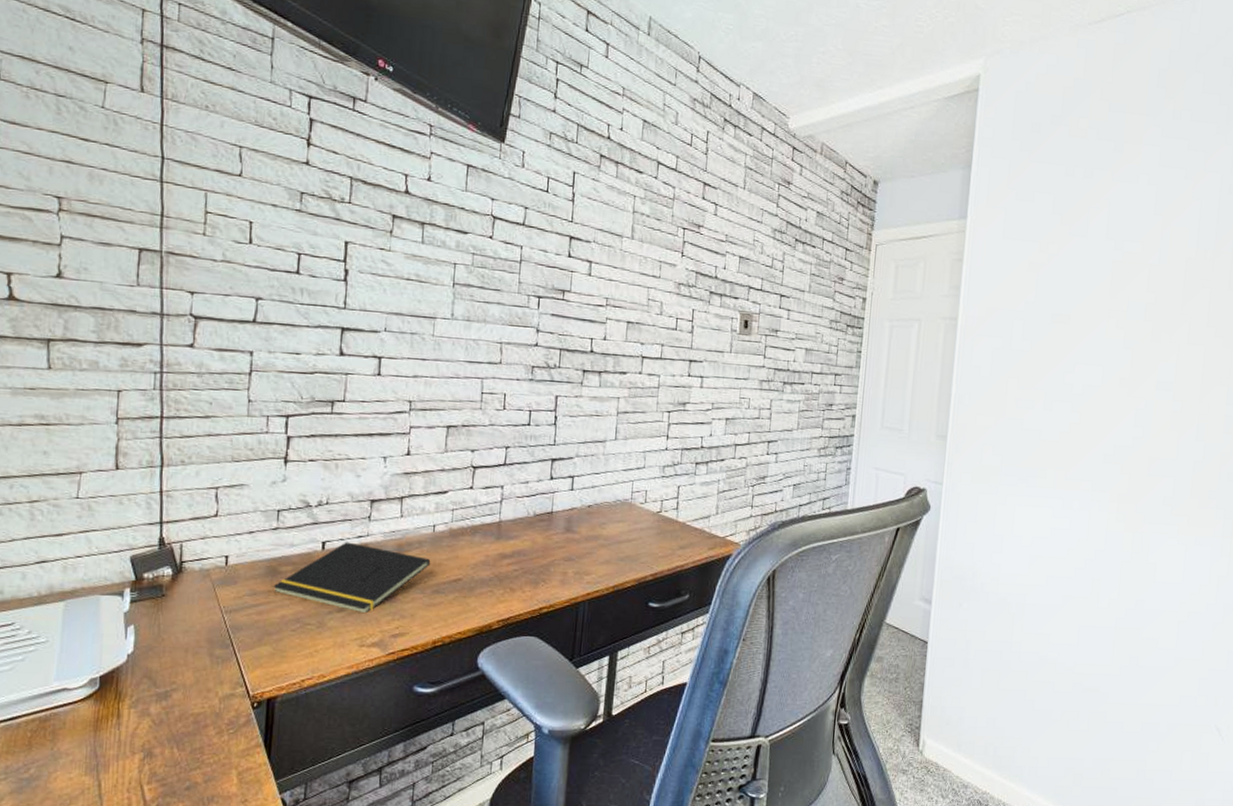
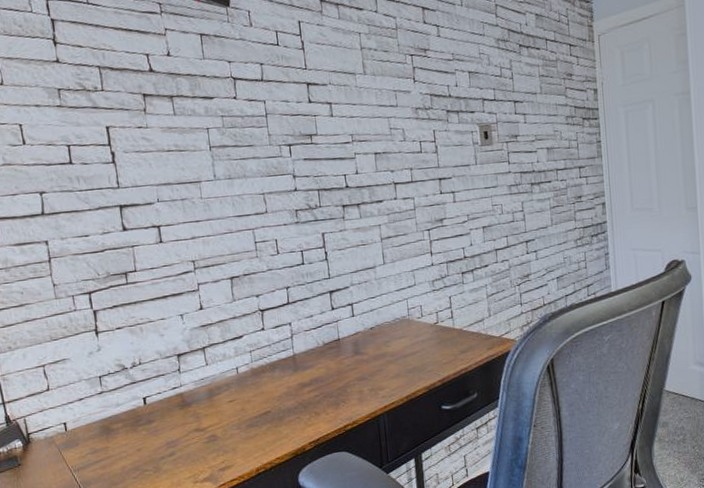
notepad: present [273,542,431,613] -> none [109,394,241,454]

